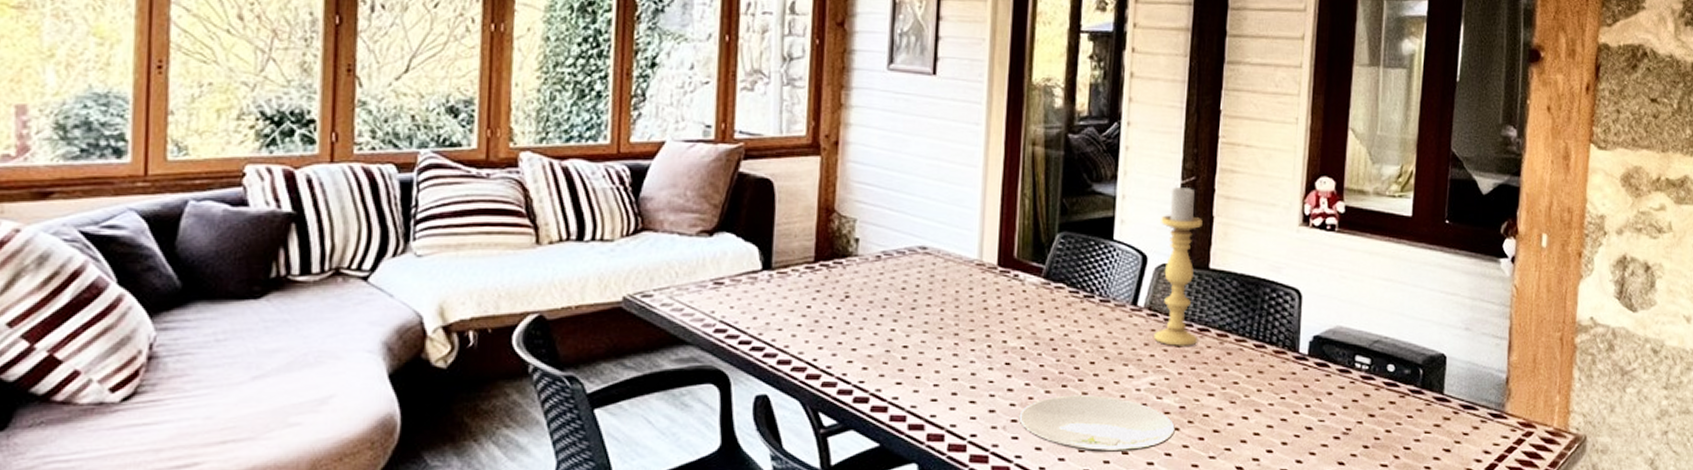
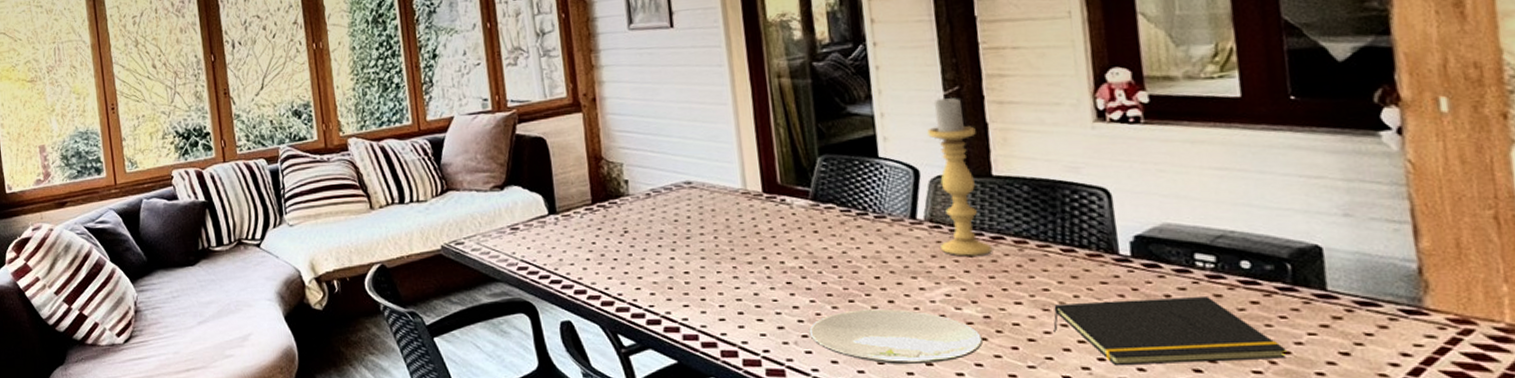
notepad: none [1236,396,1408,458] -> present [1053,297,1286,366]

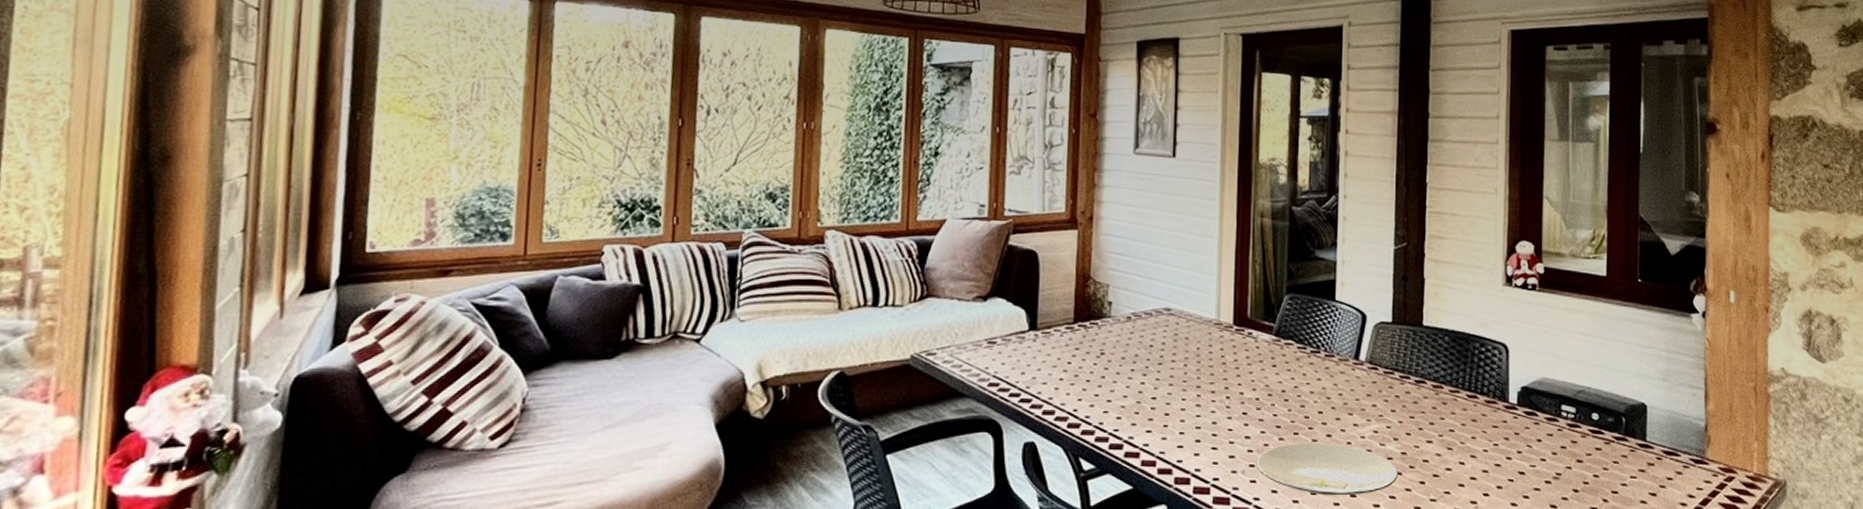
candle holder: present [926,95,992,257] -> none [1375,250,1415,398]
notepad: present [1053,297,1286,366] -> none [1453,443,1615,501]

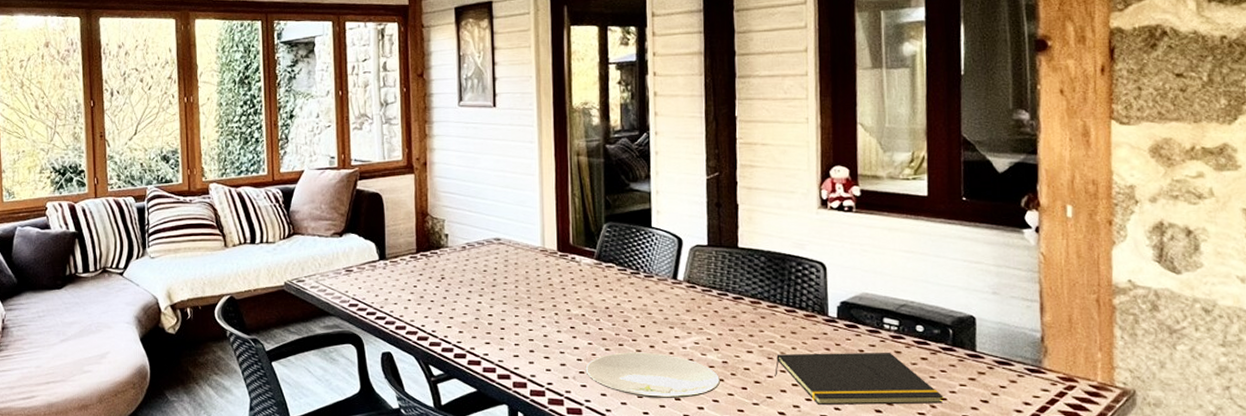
notepad: none [1453,443,1615,501] -> present [775,353,944,406]

